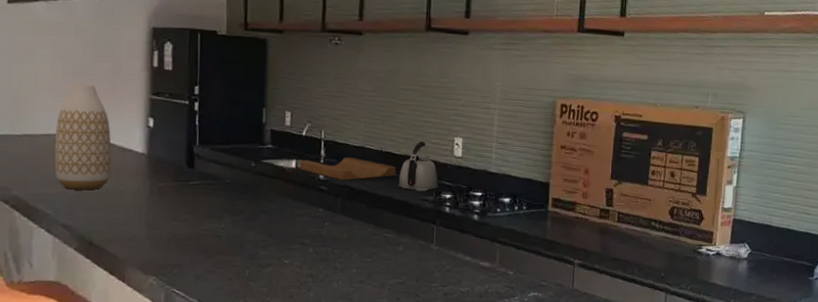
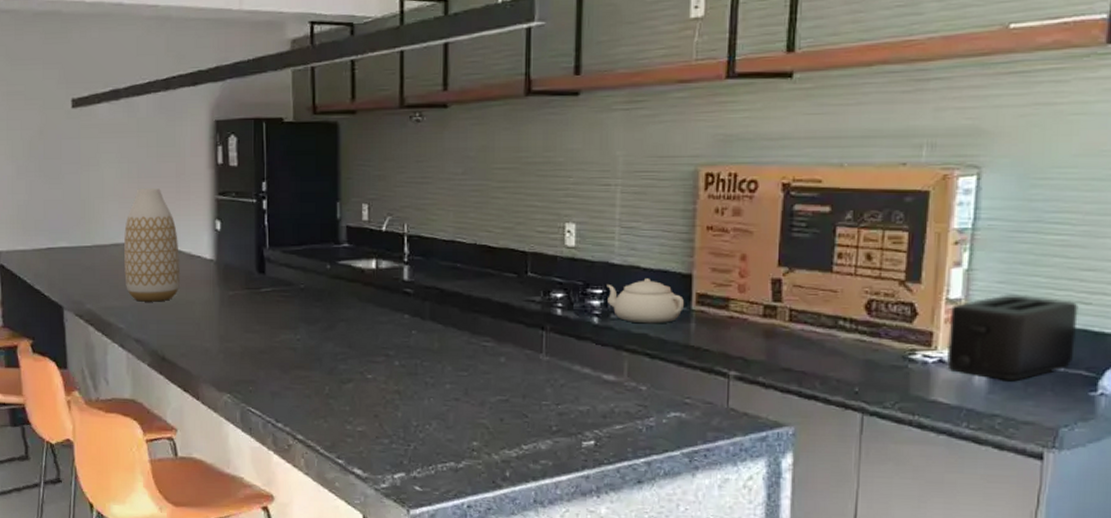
cutting board: present [299,156,397,181] -> none [380,253,494,282]
kettle: present [398,141,439,192] -> none [497,230,547,291]
teapot: none [485,185,543,222] -> present [607,278,684,324]
toaster: none [722,206,803,268] -> present [947,294,1079,380]

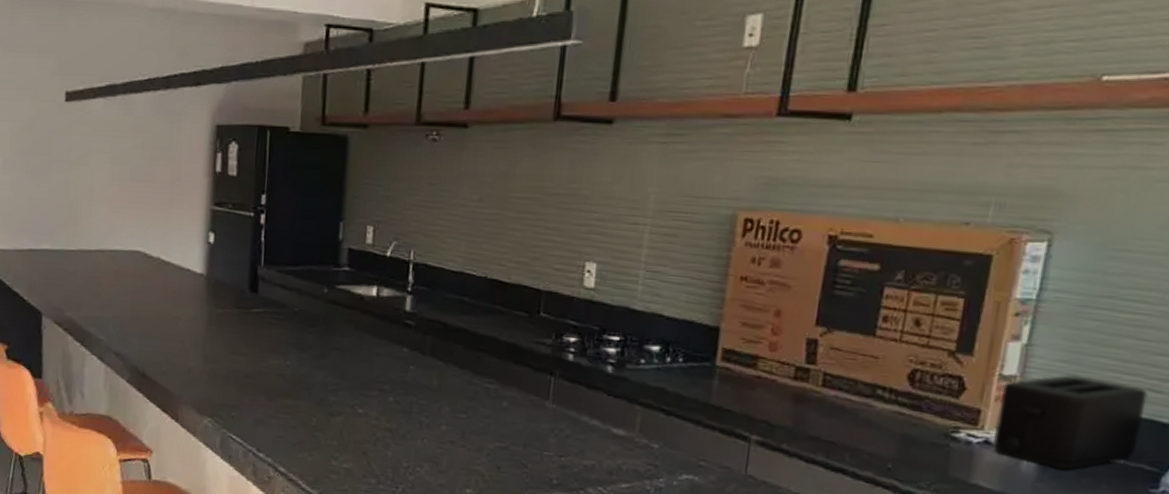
vase: present [124,188,179,302] -> none [108,193,168,315]
teapot: present [607,278,684,324] -> none [624,328,708,379]

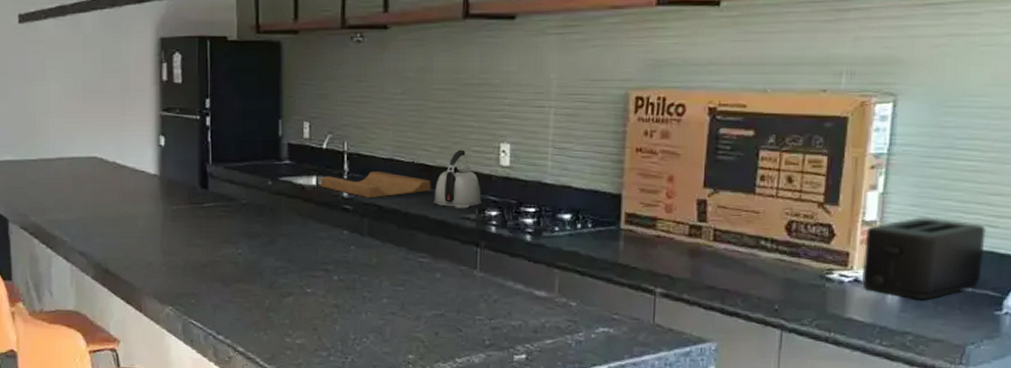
cutting board: none [381,284,505,315] -> present [320,170,431,199]
kettle: none [505,266,561,333] -> present [434,149,482,209]

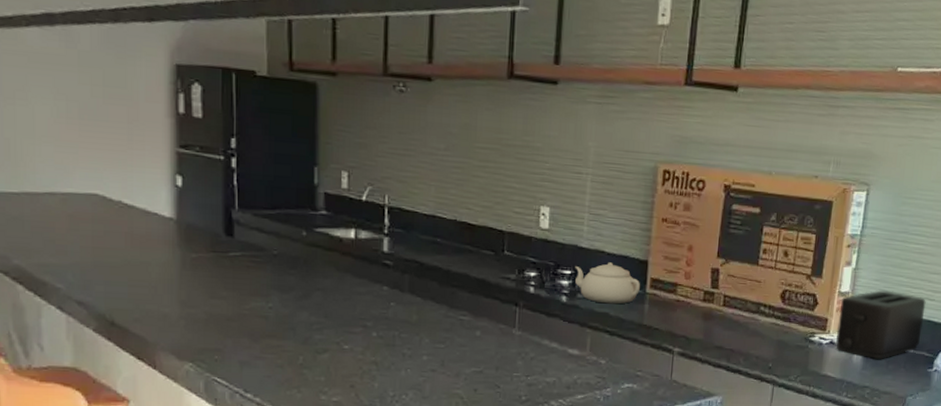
cutting board: present [320,170,431,199] -> none [359,226,473,255]
kettle: present [434,149,482,209] -> none [475,209,522,269]
teapot: none [539,198,613,242] -> present [575,262,640,304]

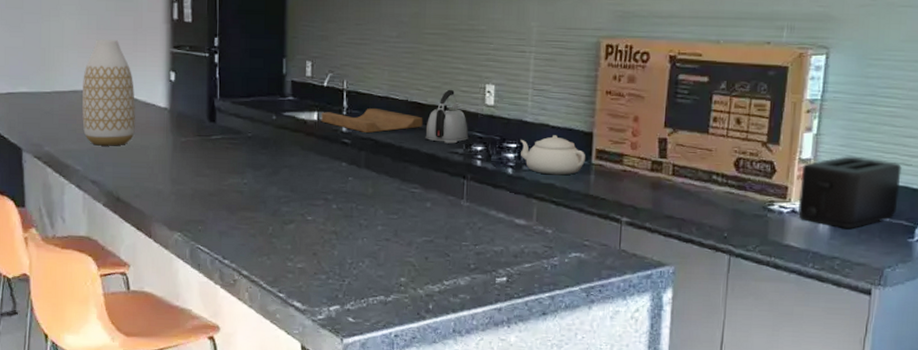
vase: none [62,132,132,261] -> present [82,40,135,146]
cutting board: none [359,226,473,255] -> present [321,107,423,134]
kettle: none [475,209,522,269] -> present [425,89,469,144]

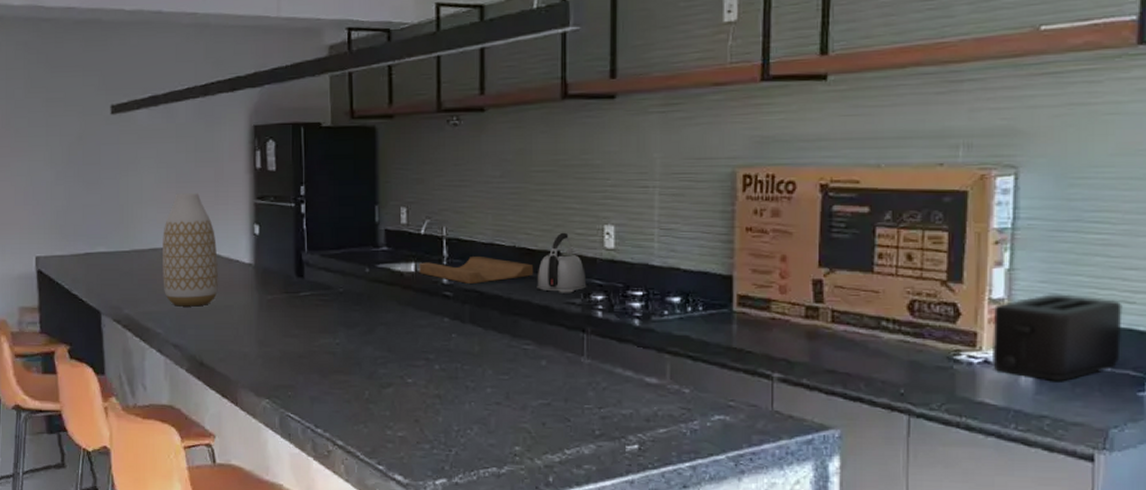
teapot: present [520,135,585,176] -> none [647,280,725,326]

